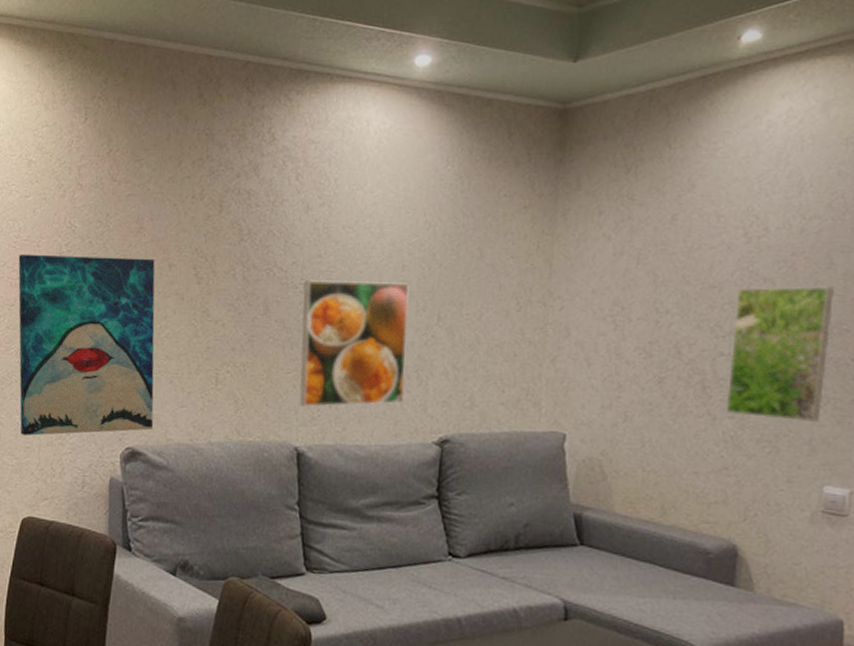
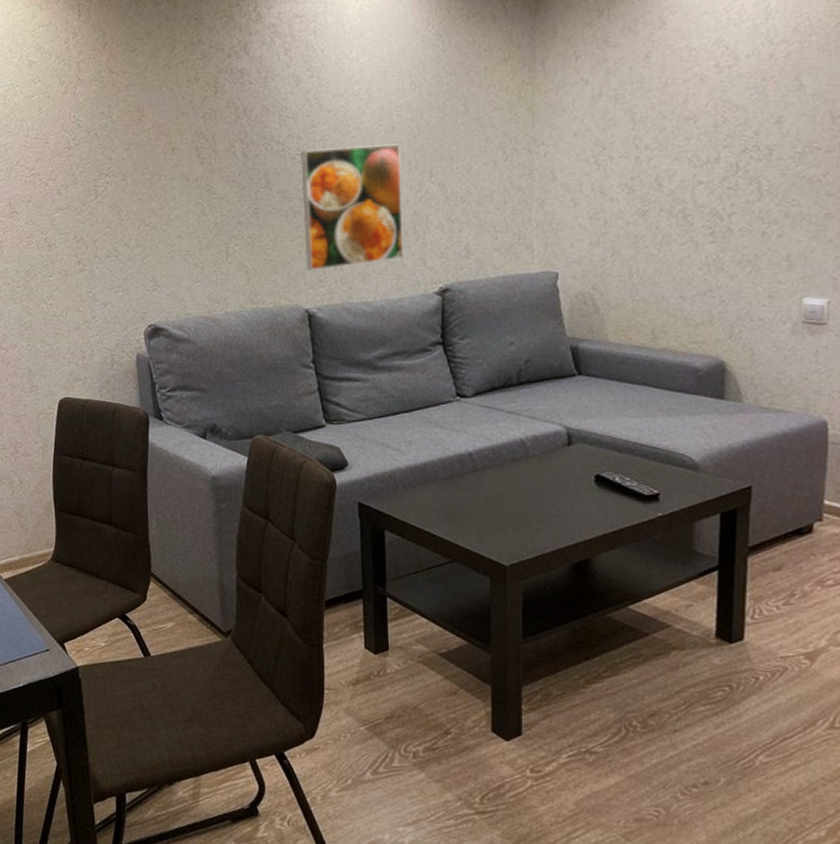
wall art: present [18,254,155,436] -> none [30,144,172,324]
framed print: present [725,286,834,422] -> none [706,107,804,240]

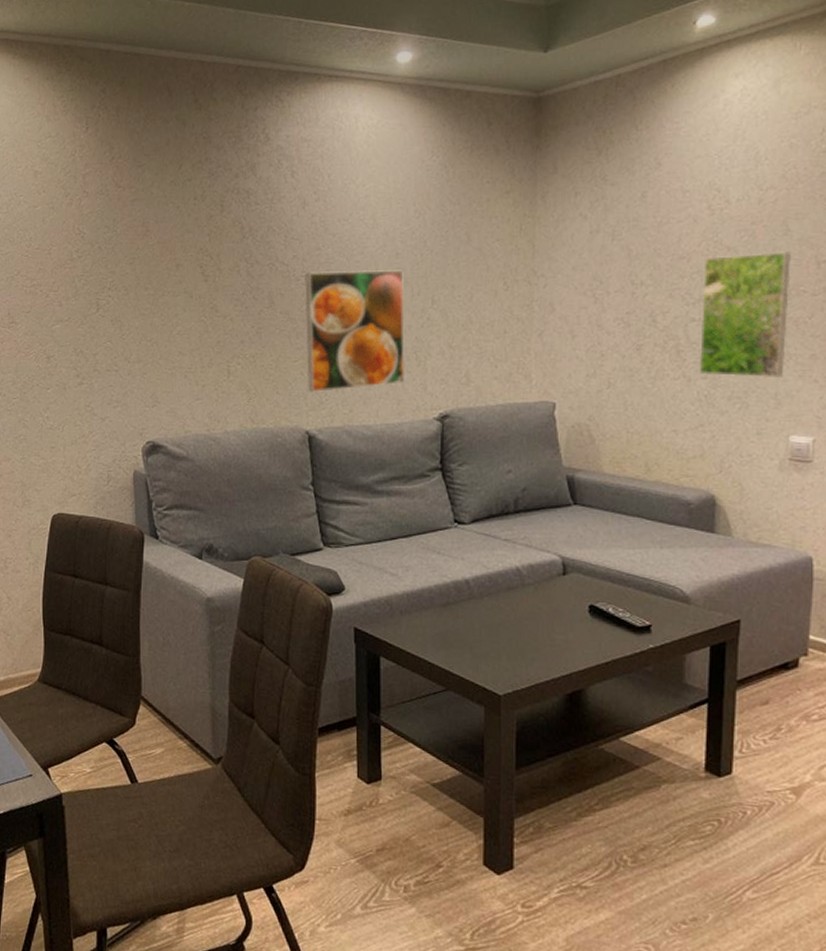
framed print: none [706,107,804,240] -> present [698,251,791,377]

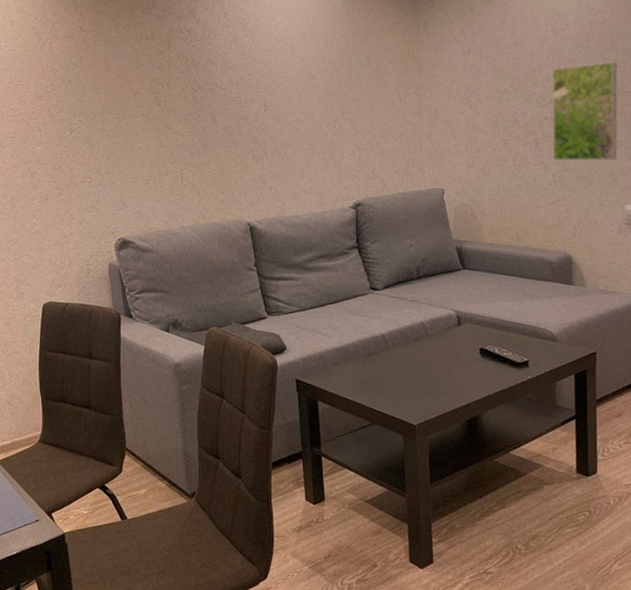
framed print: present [305,270,405,392] -> none [239,89,324,191]

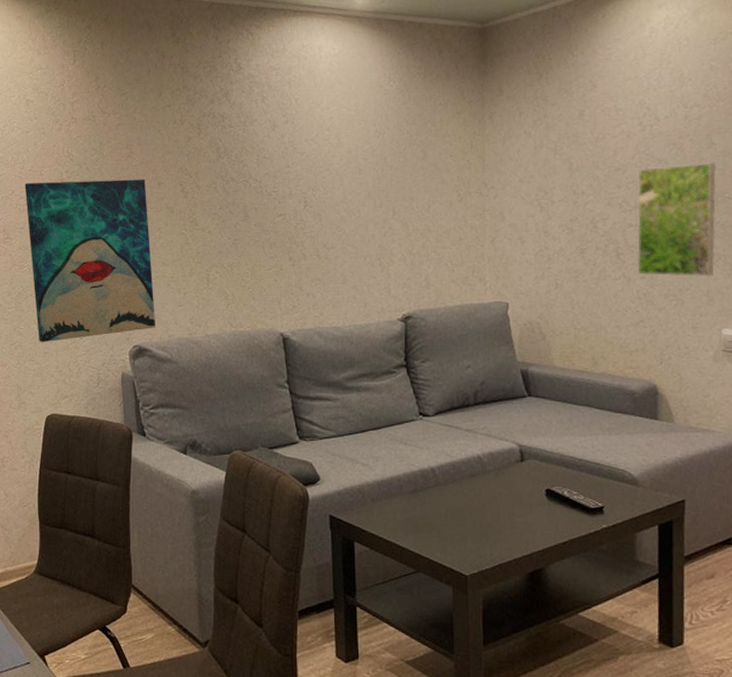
wall art: none [13,89,138,240] -> present [24,178,156,343]

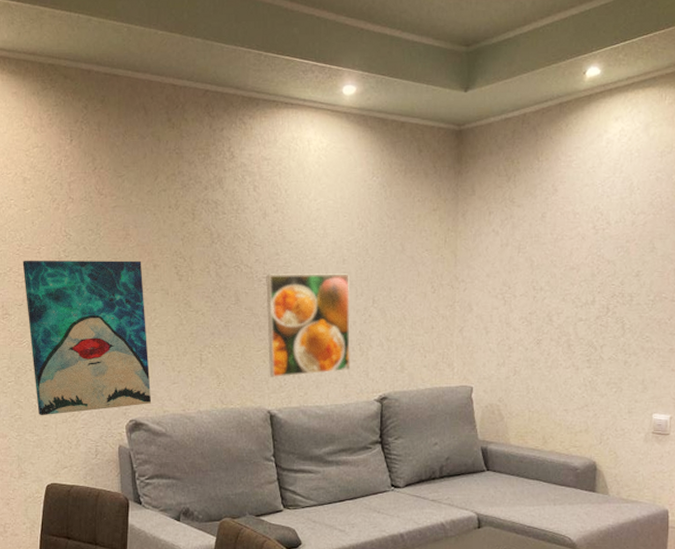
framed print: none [276,184,370,297] -> present [266,274,350,377]
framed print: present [636,162,716,277] -> none [584,265,656,367]

